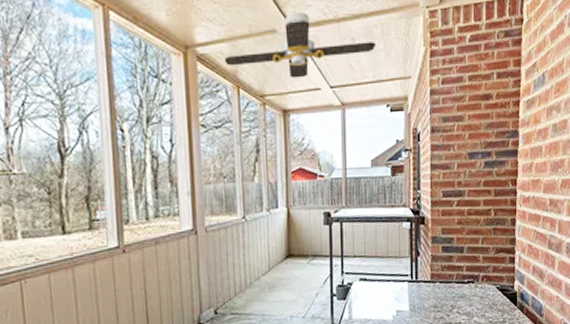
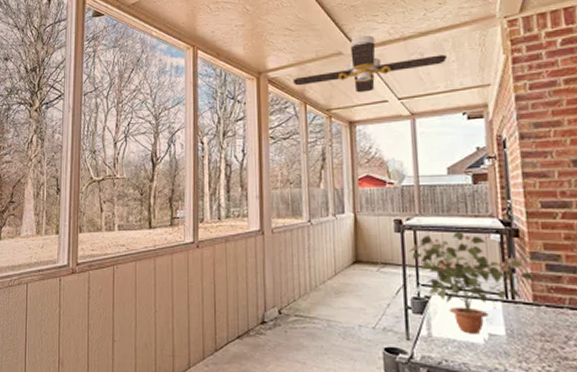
potted plant: none [335,220,434,313] -> present [408,230,534,334]

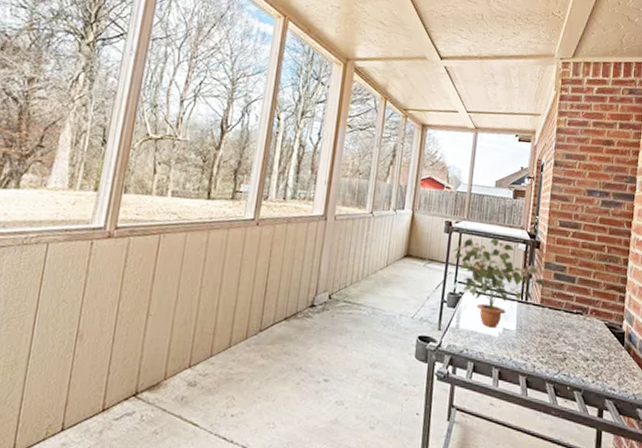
ceiling fan: present [292,35,447,93] -> none [377,46,512,100]

